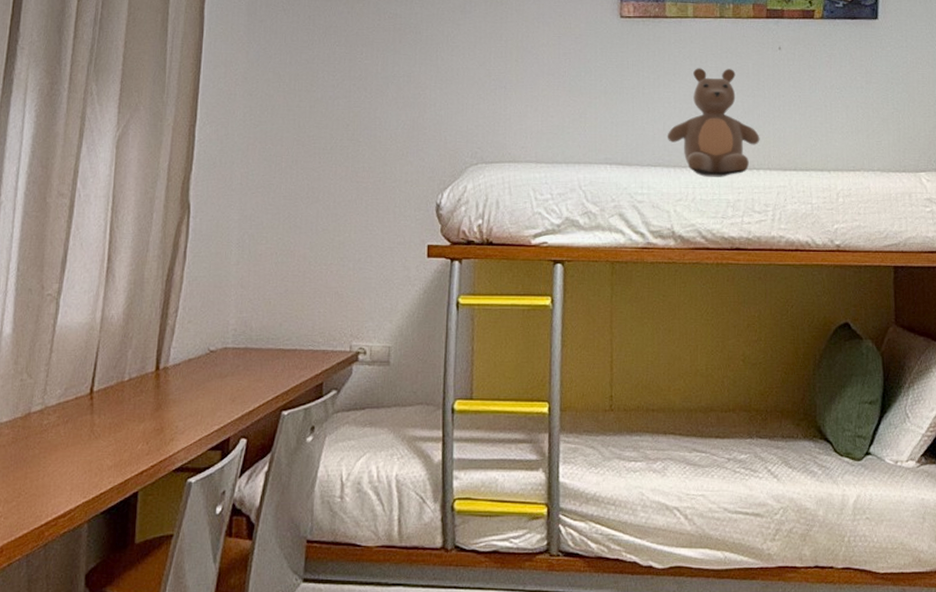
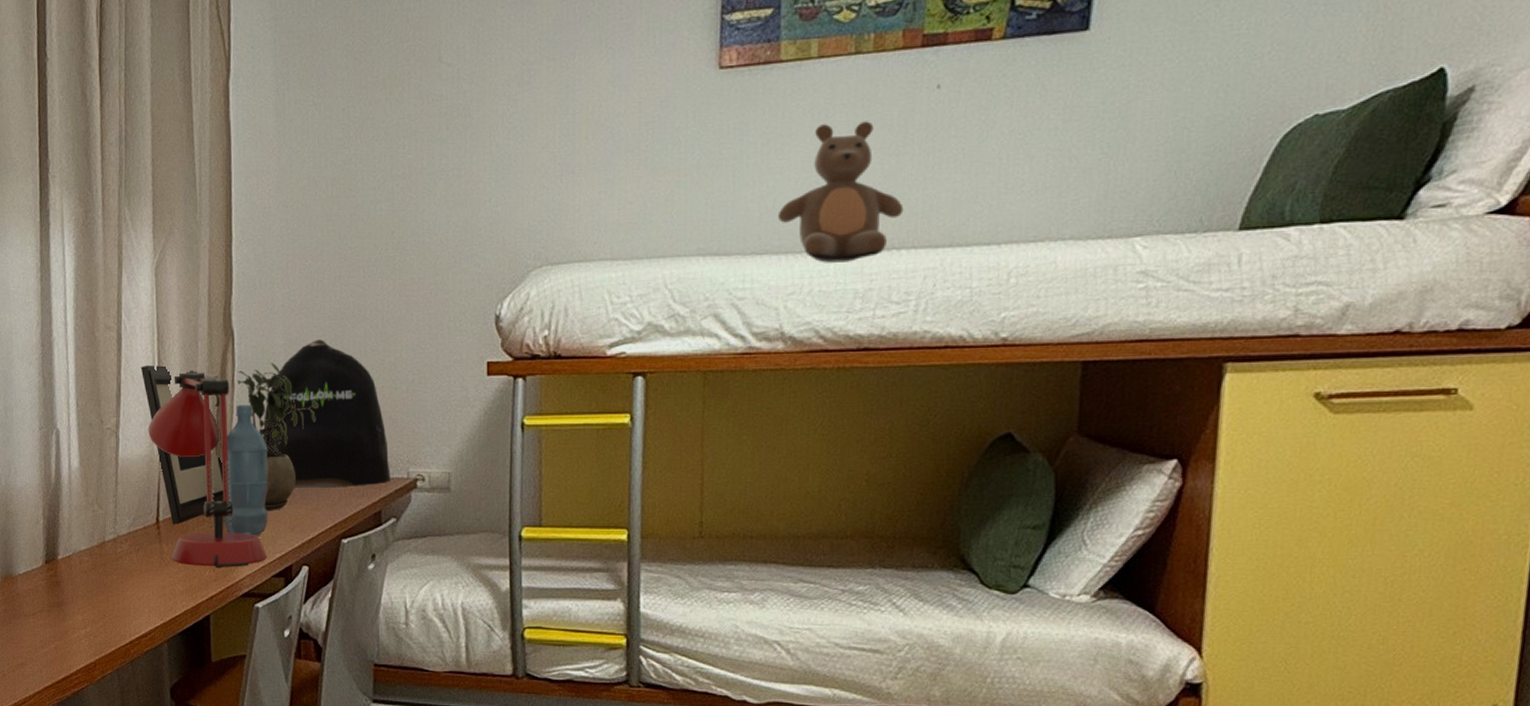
picture frame: none [90,233,169,396] -> present [140,365,224,525]
desk lamp: none [91,241,205,441] -> present [148,371,267,568]
water bottle: none [162,276,215,408] -> present [222,404,269,536]
potted plant: none [189,236,269,381] -> present [237,362,319,510]
backpack: none [211,217,334,359] -> present [263,339,390,488]

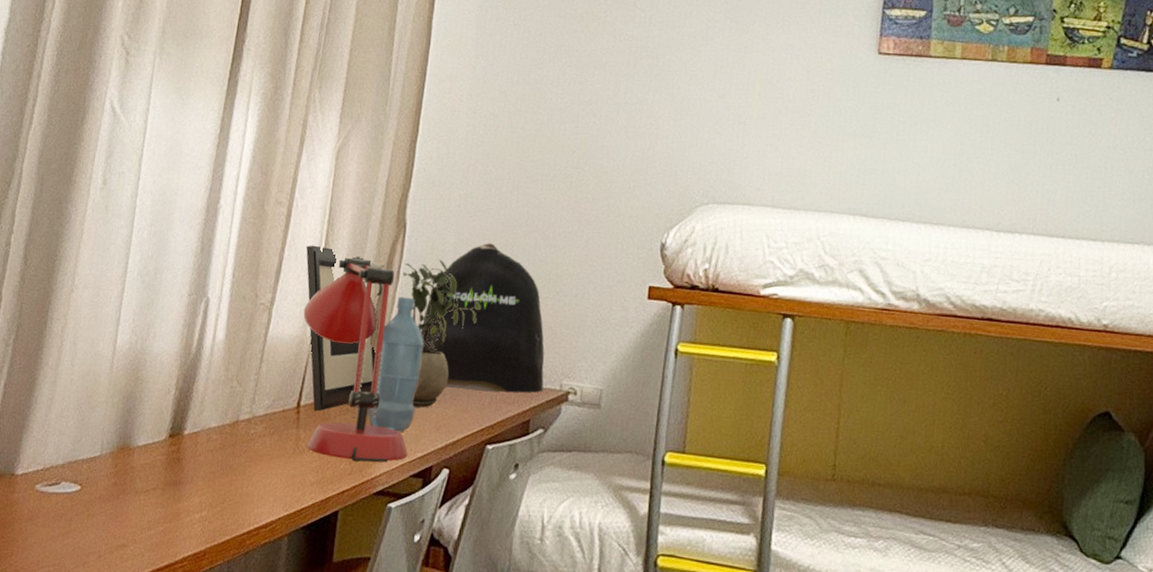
teddy bear: present [777,121,904,263] -> none [919,115,1026,239]

